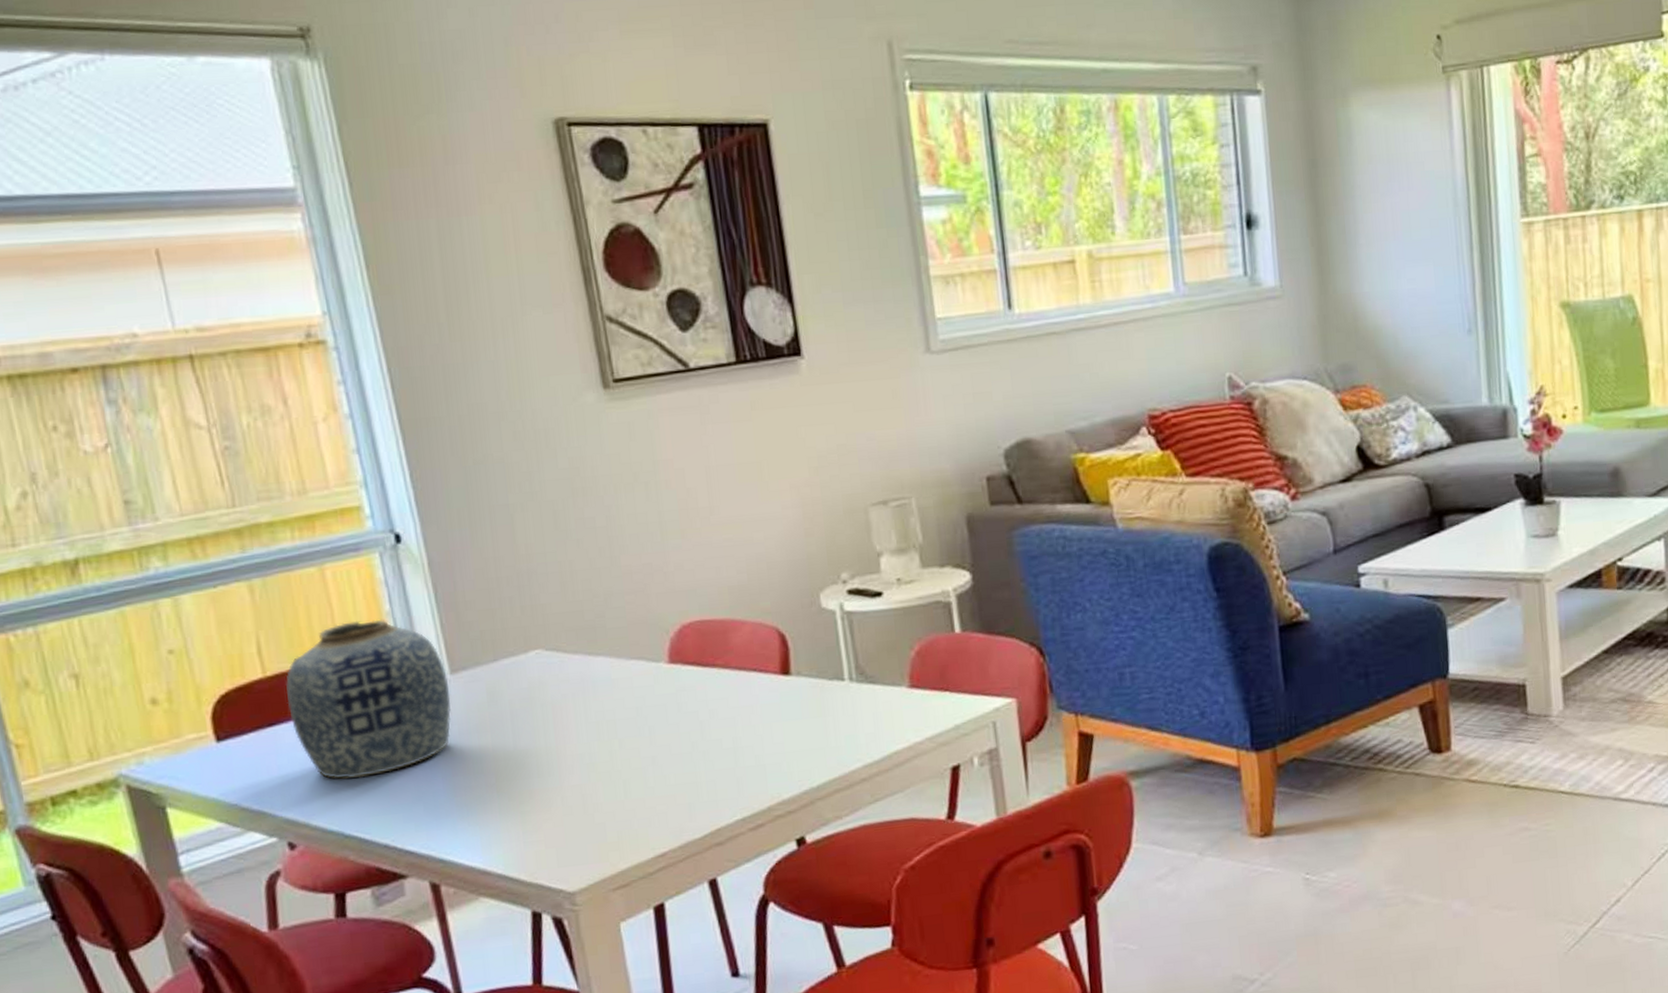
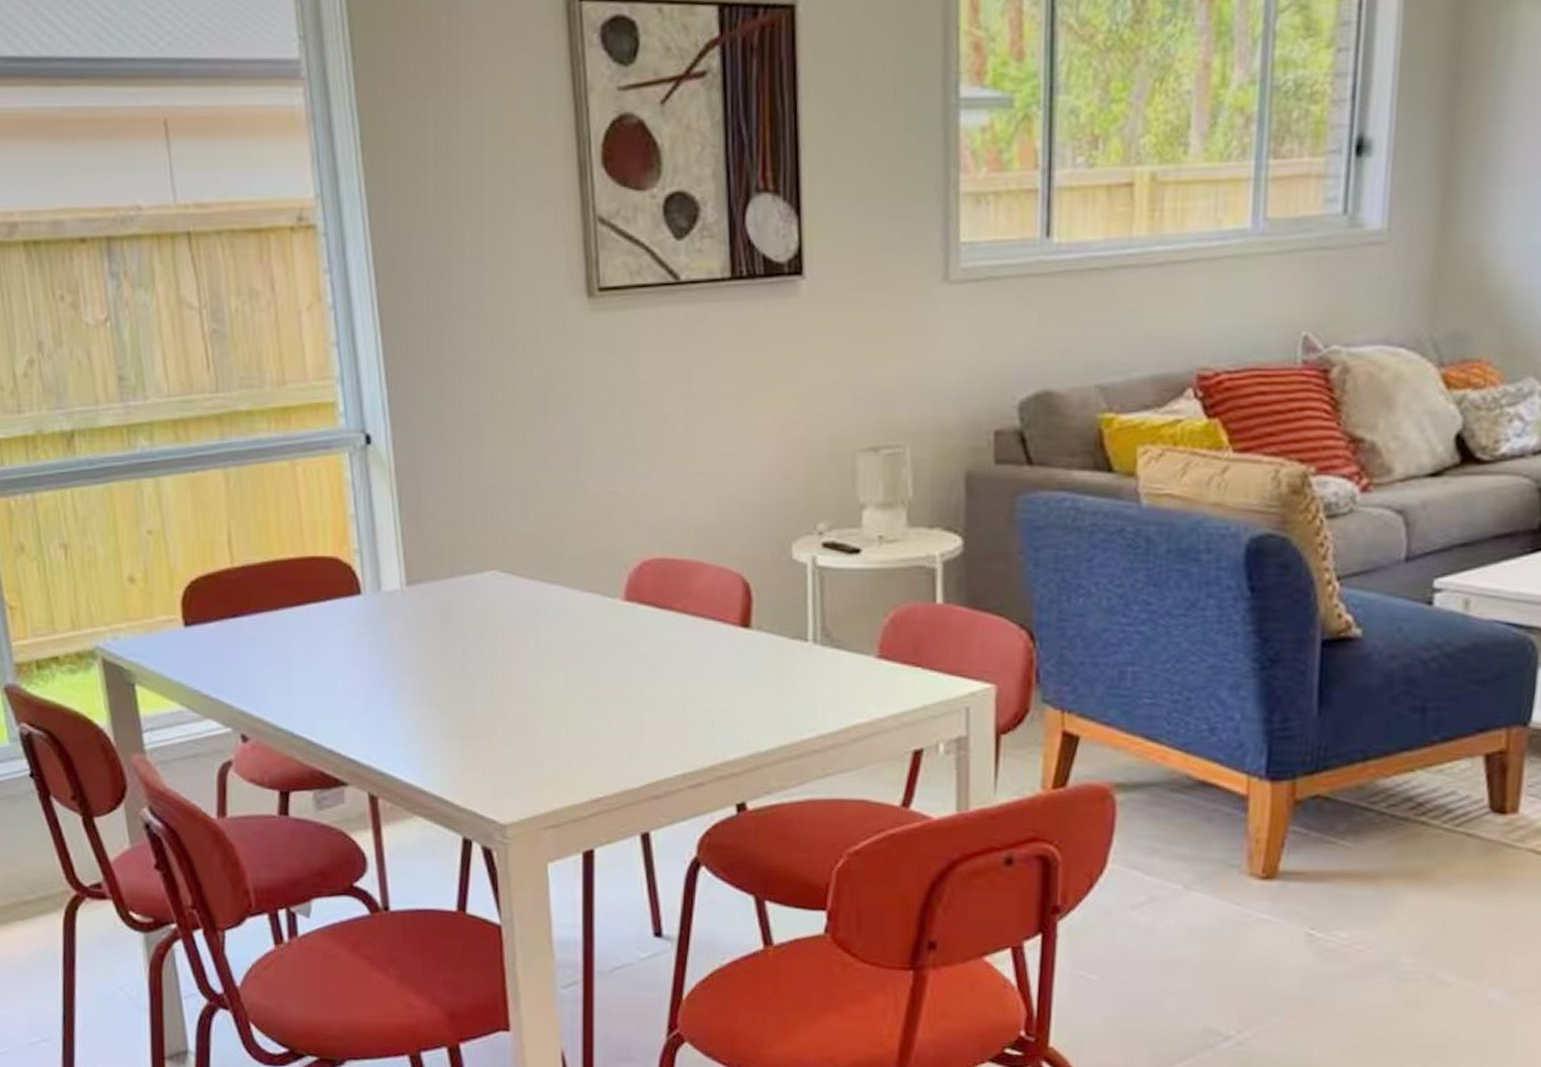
vase: present [286,619,451,779] -> none [251,521,405,680]

